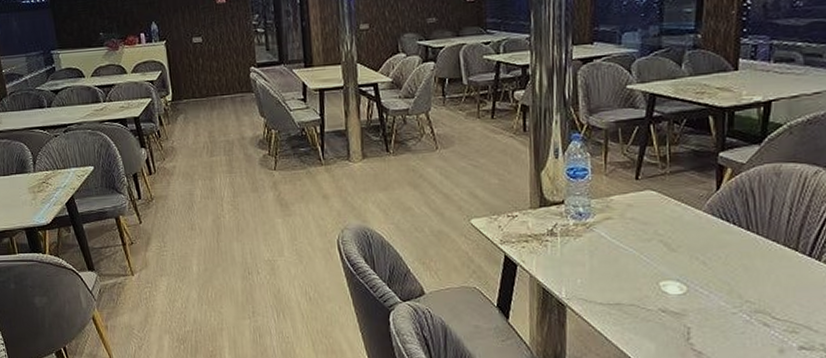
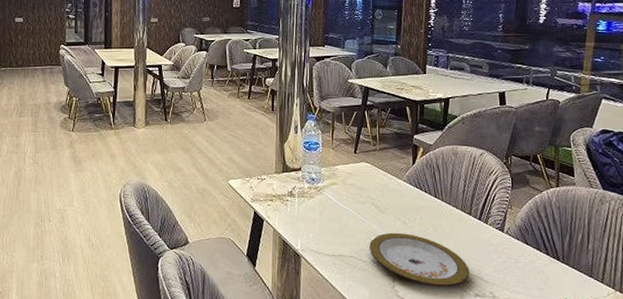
plate: none [656,275,793,339] -> present [369,232,470,287]

